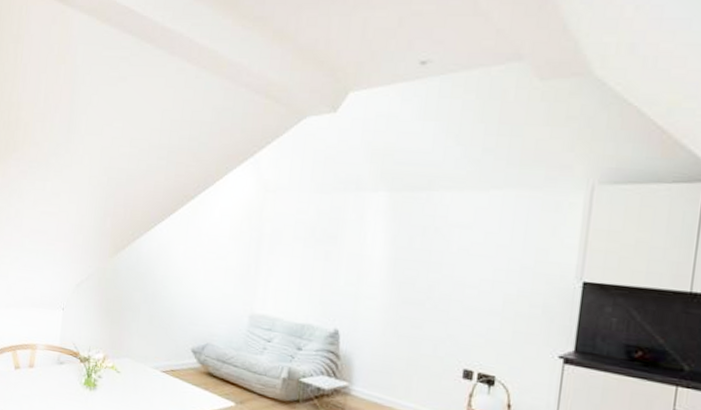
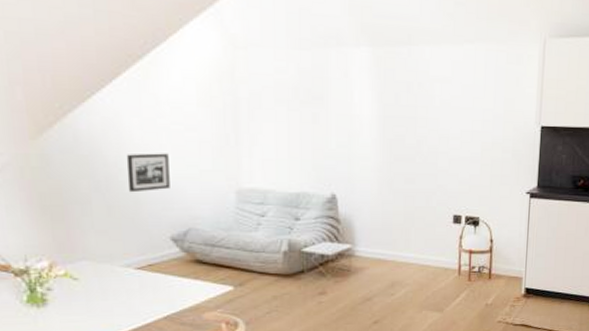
picture frame: none [167,274,201,307] -> present [126,153,170,193]

